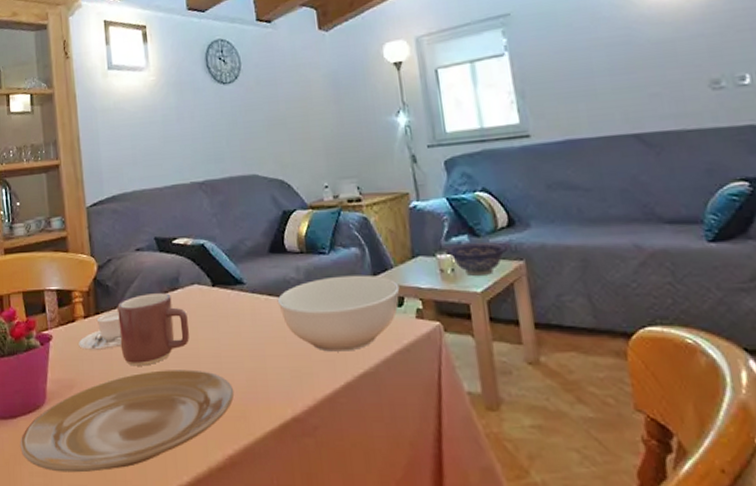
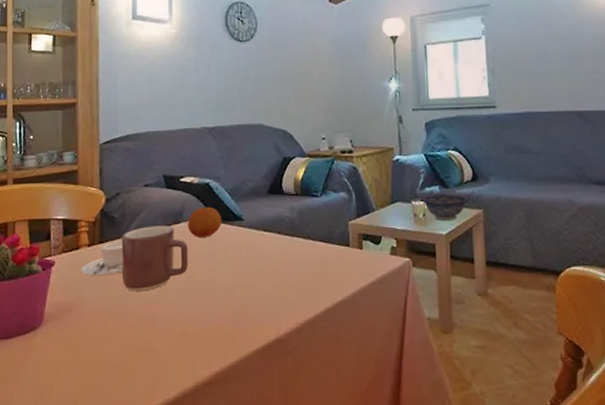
plate: present [20,369,235,473] -> none [13,295,225,389]
fruit: none [185,271,222,305] -> present [188,207,222,237]
bowl: present [277,274,400,352] -> none [271,216,379,282]

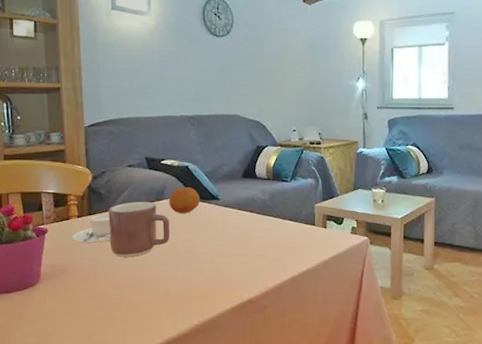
decorative bowl: present [419,192,470,220] -> none [379,182,424,206]

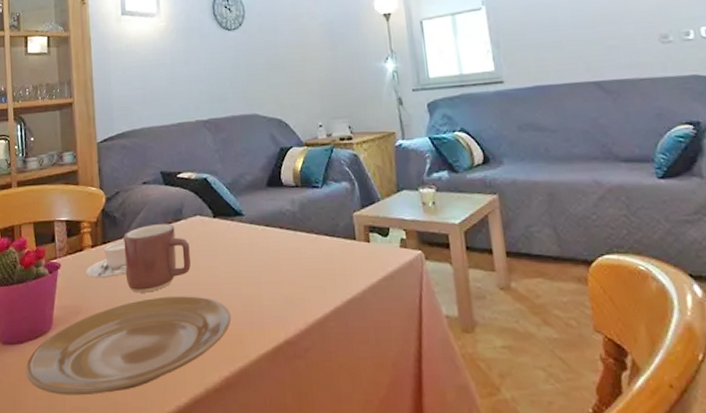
plate: none [14,261,204,336] -> present [26,296,232,396]
fruit: present [169,187,201,213] -> none [188,203,222,235]

